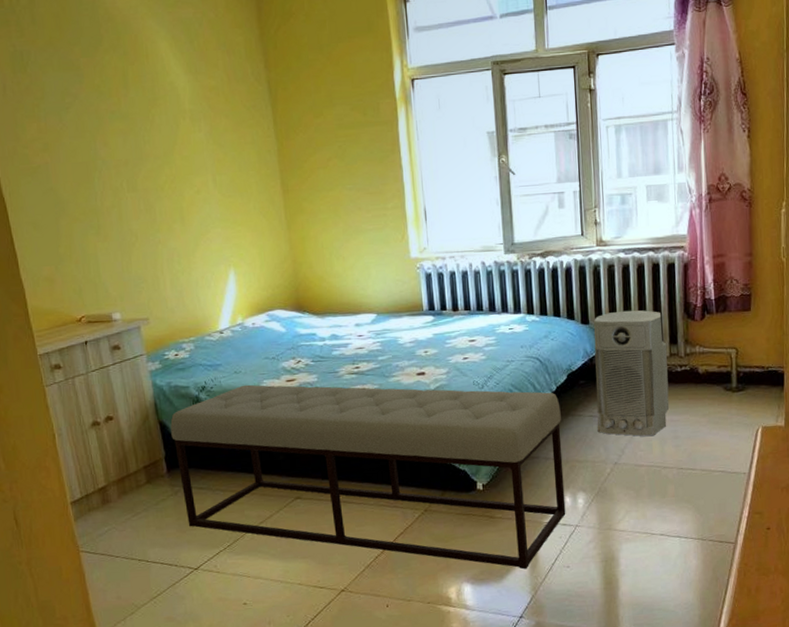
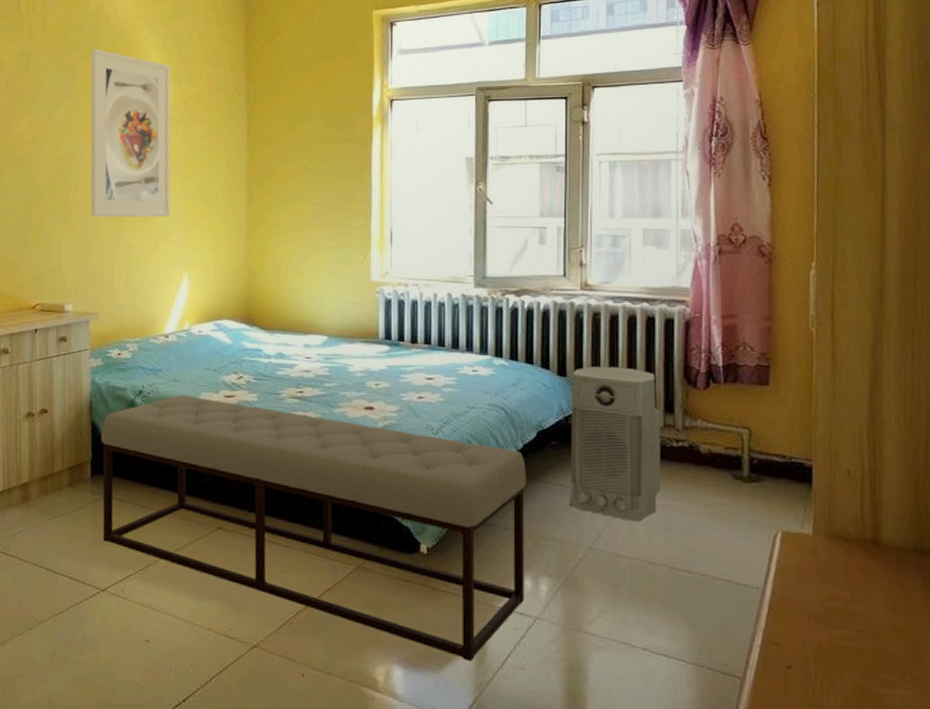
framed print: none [93,43,207,223] -> present [90,49,171,218]

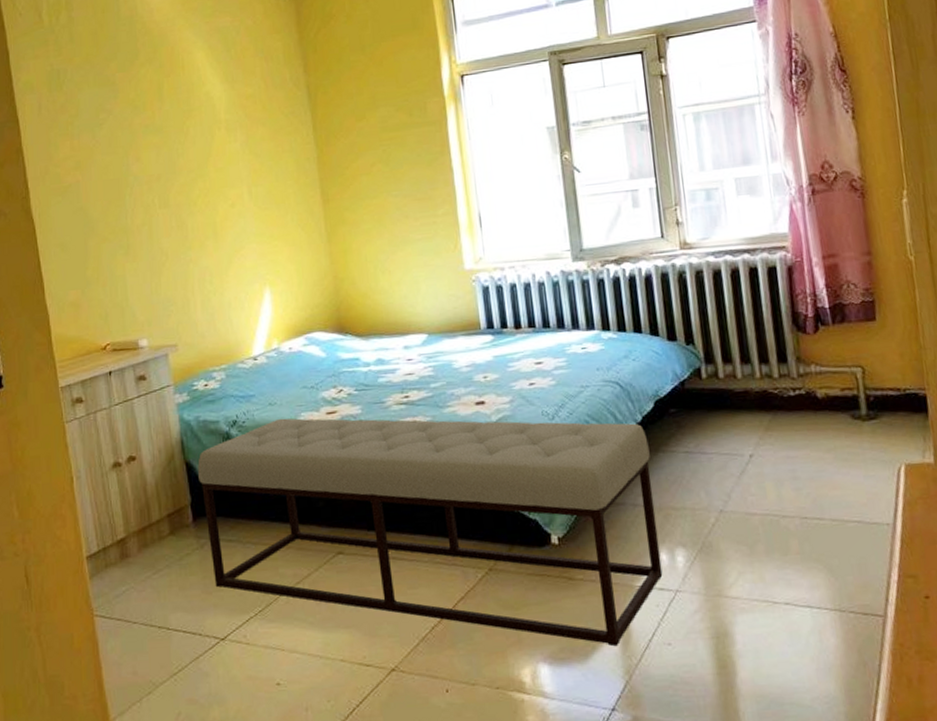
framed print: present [90,49,171,218] -> none [129,57,241,241]
air purifier: present [569,366,661,521] -> none [683,322,784,477]

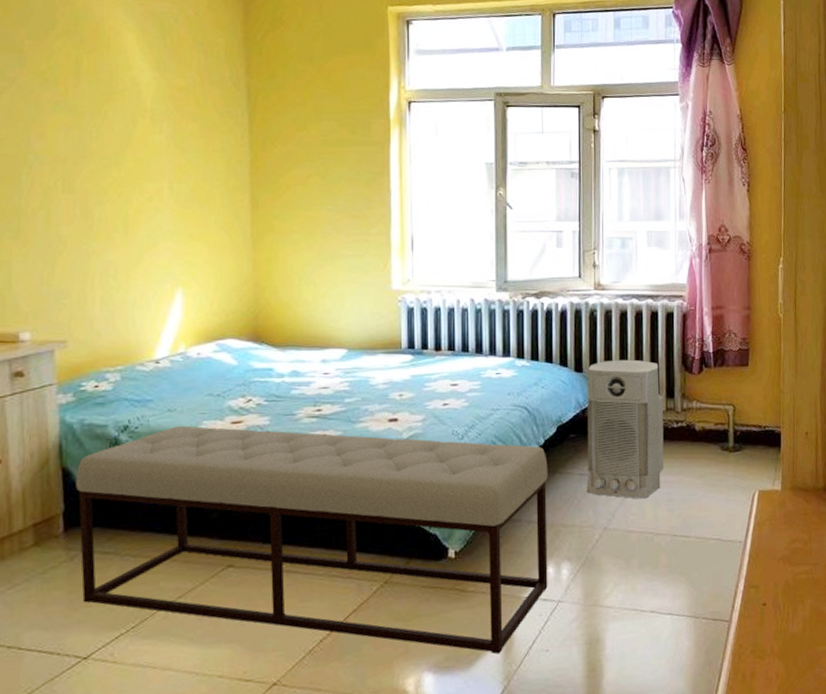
air purifier: none [683,322,784,477] -> present [586,359,664,498]

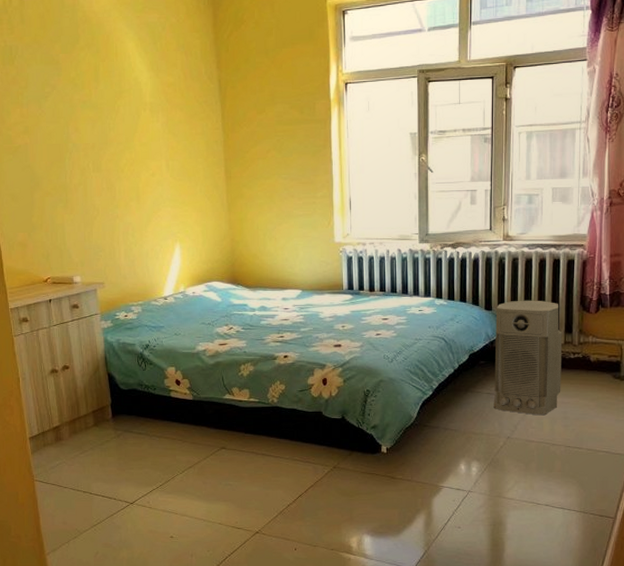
bench: present [76,425,548,655] -> none [117,345,461,527]

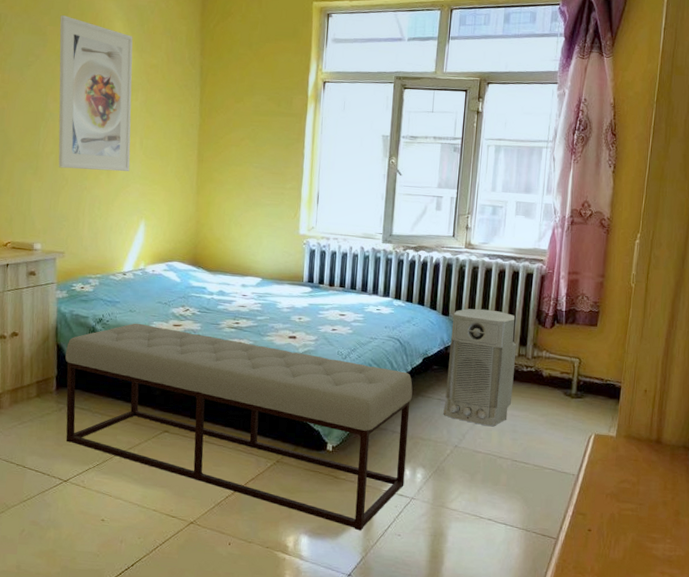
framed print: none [71,41,159,199] -> present [58,15,133,172]
bench: none [117,345,461,527] -> present [65,323,413,531]

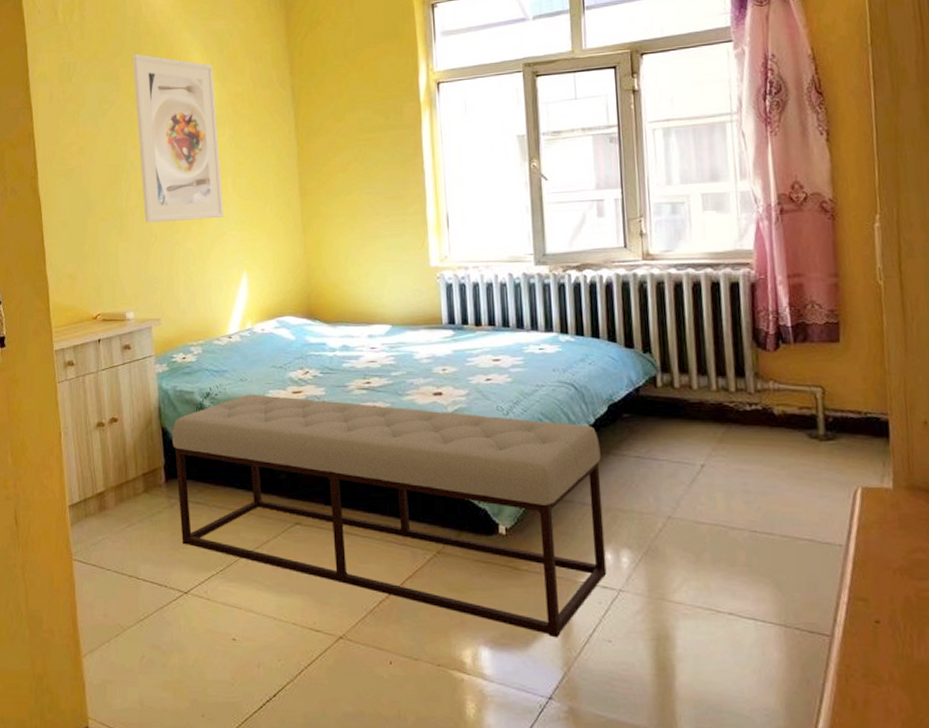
air purifier: present [443,308,517,426] -> none [639,334,737,486]

